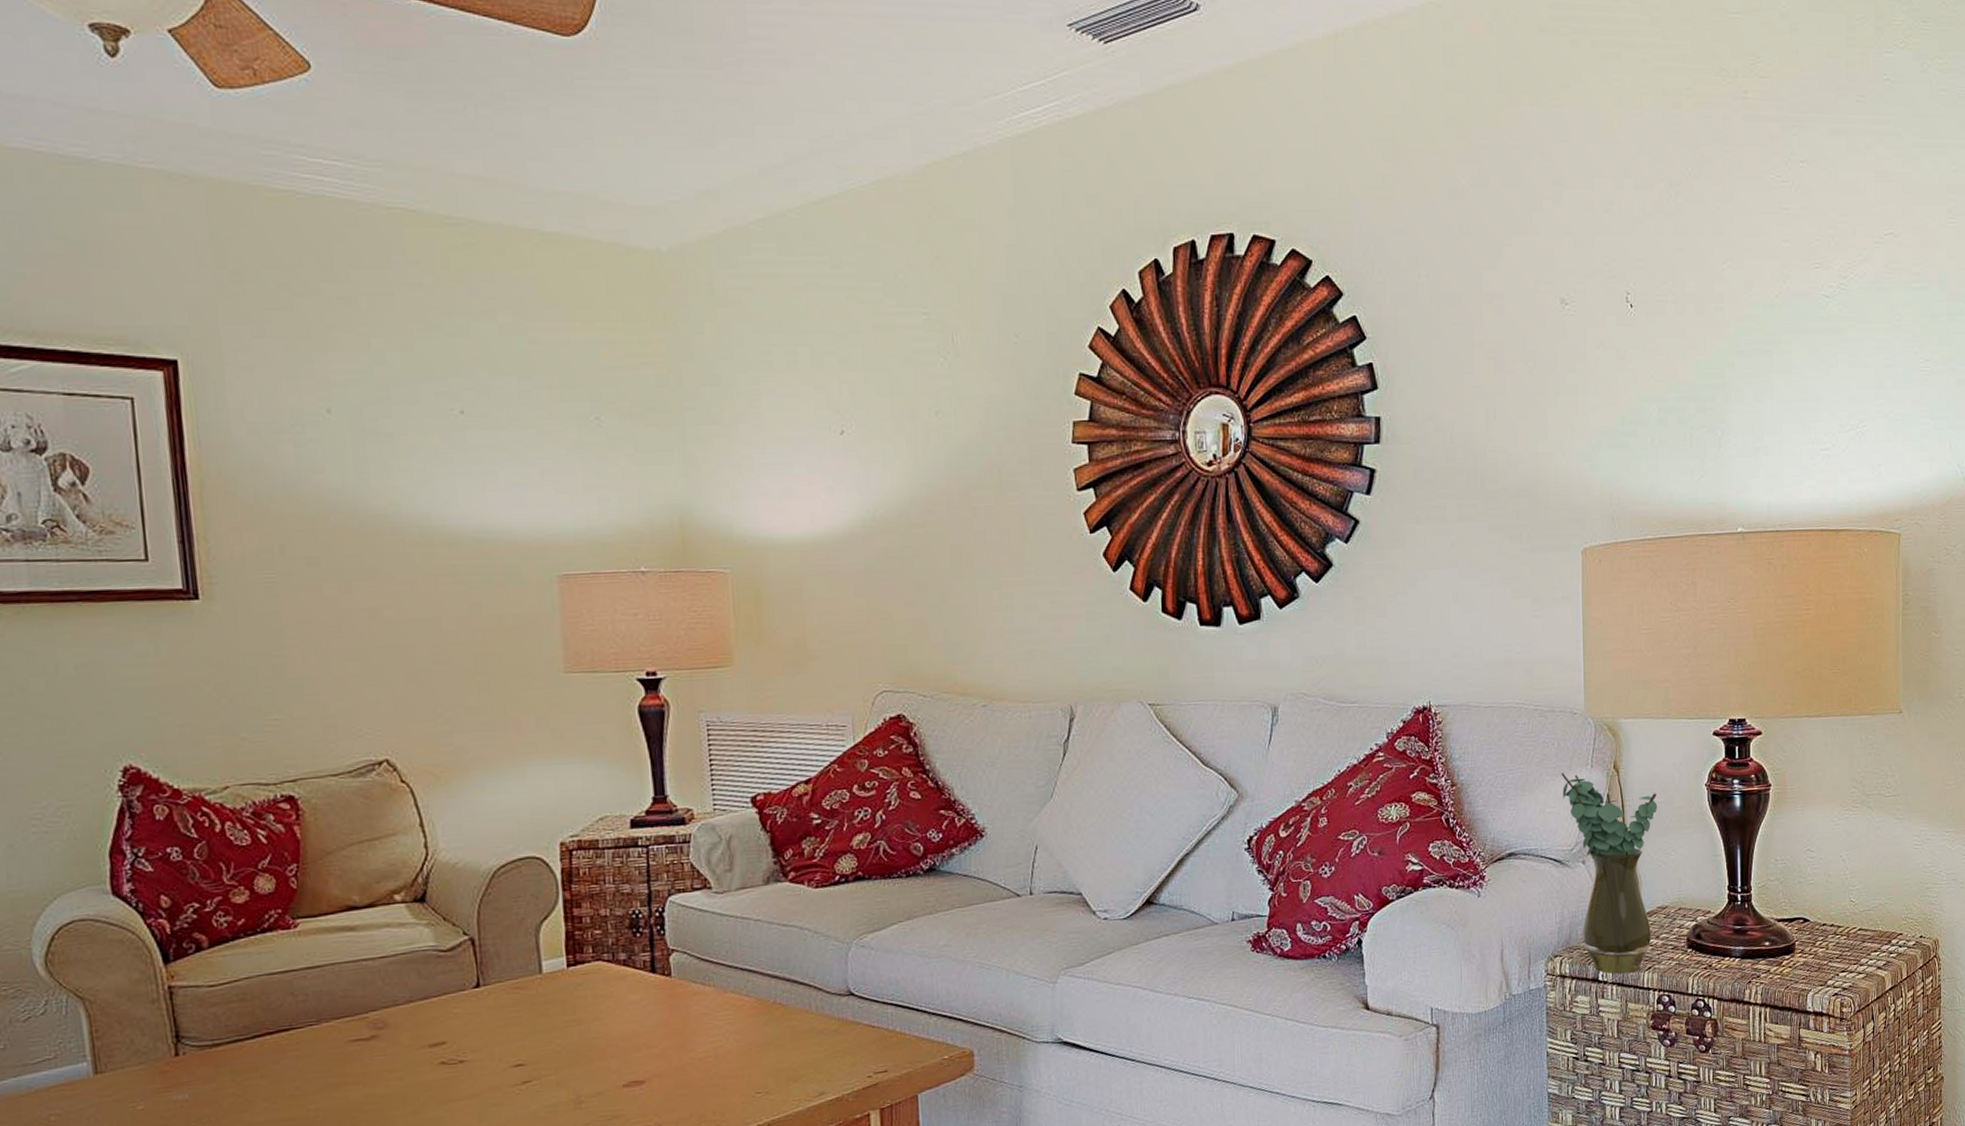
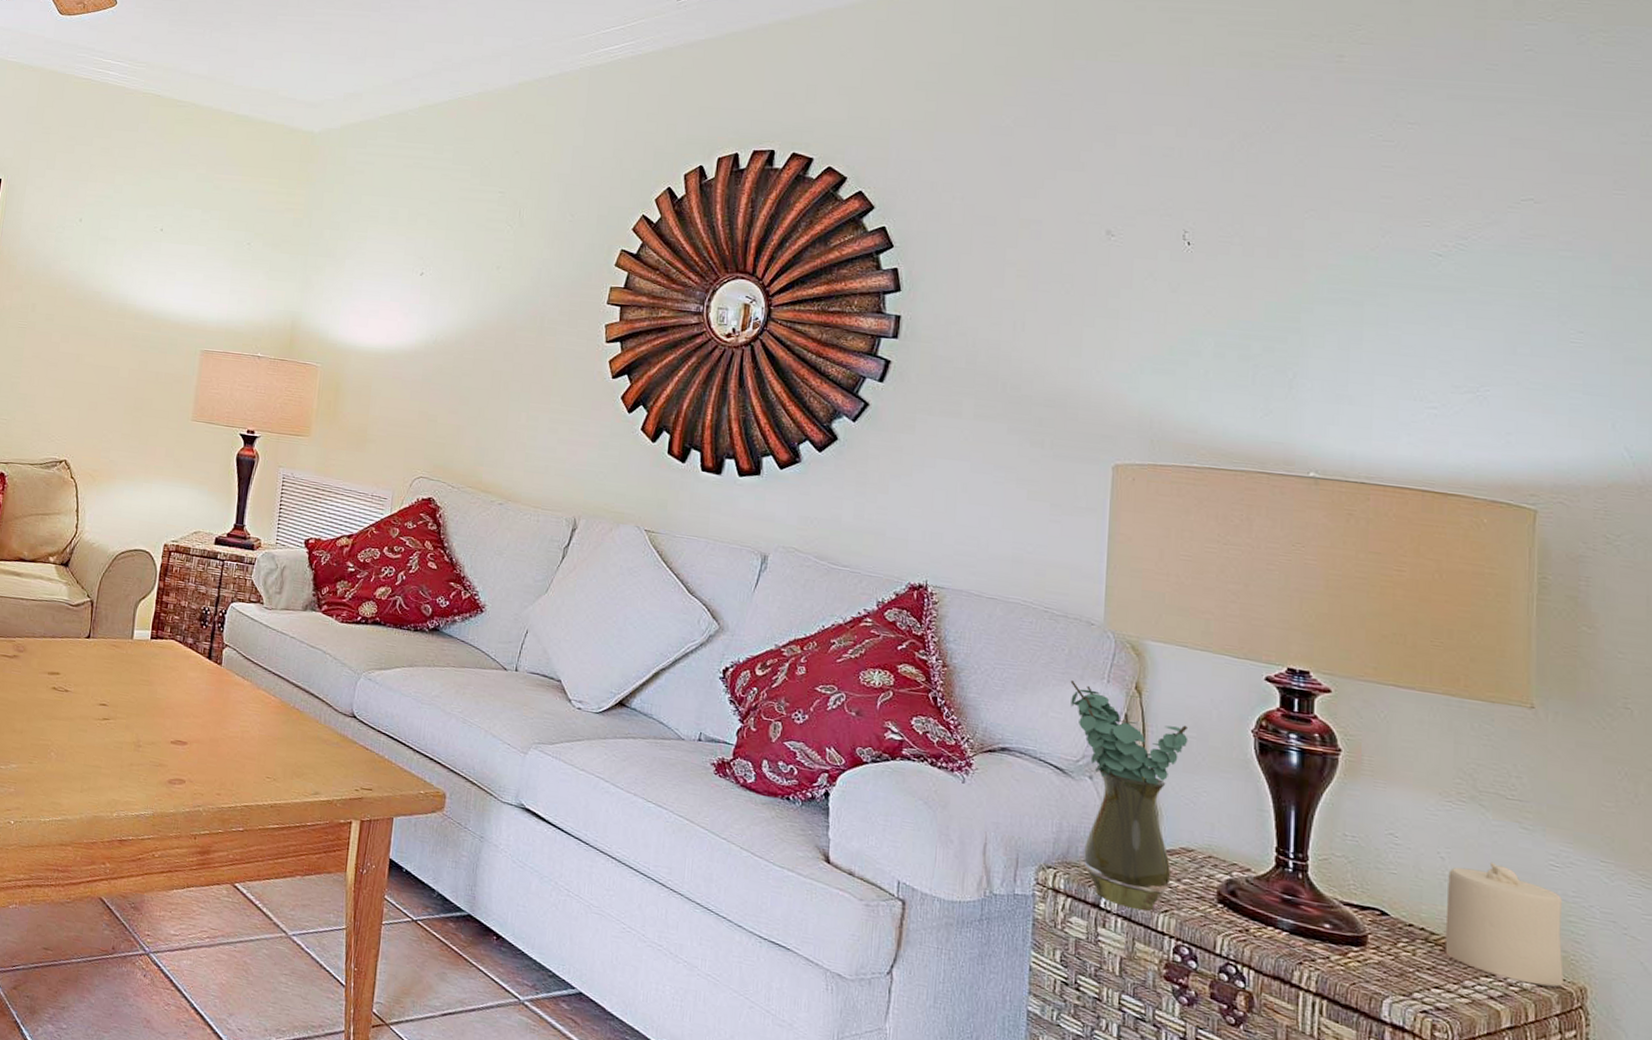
candle: none [1847,853,1924,949] -> present [1444,861,1564,987]

